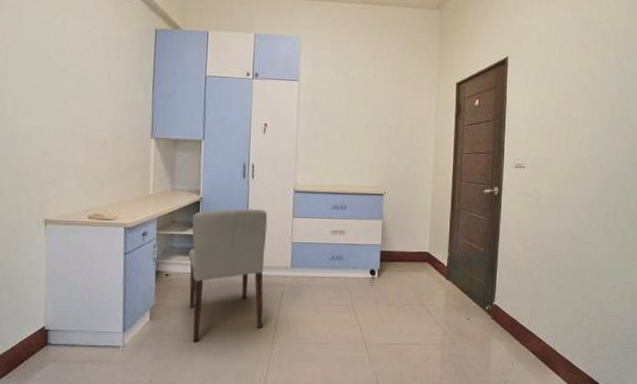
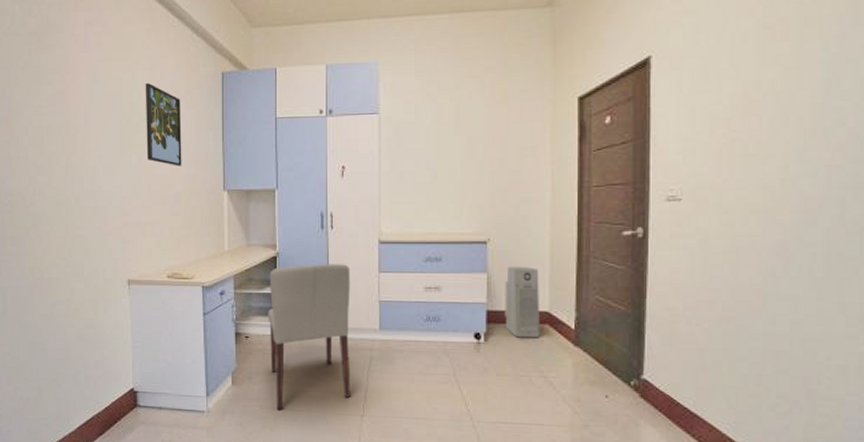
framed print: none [73,31,112,113] -> present [145,83,182,166]
air purifier: none [395,214,423,274] -> present [505,266,541,338]

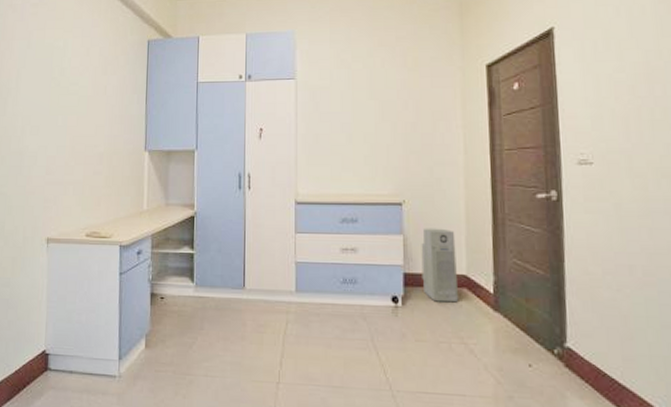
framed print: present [145,83,182,166] -> none [73,50,108,127]
chair: present [268,264,351,410] -> none [184,224,267,376]

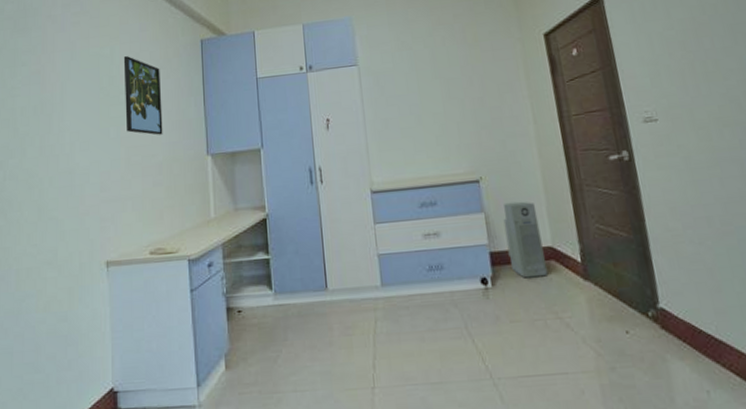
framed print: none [73,50,108,127] -> present [123,56,163,135]

